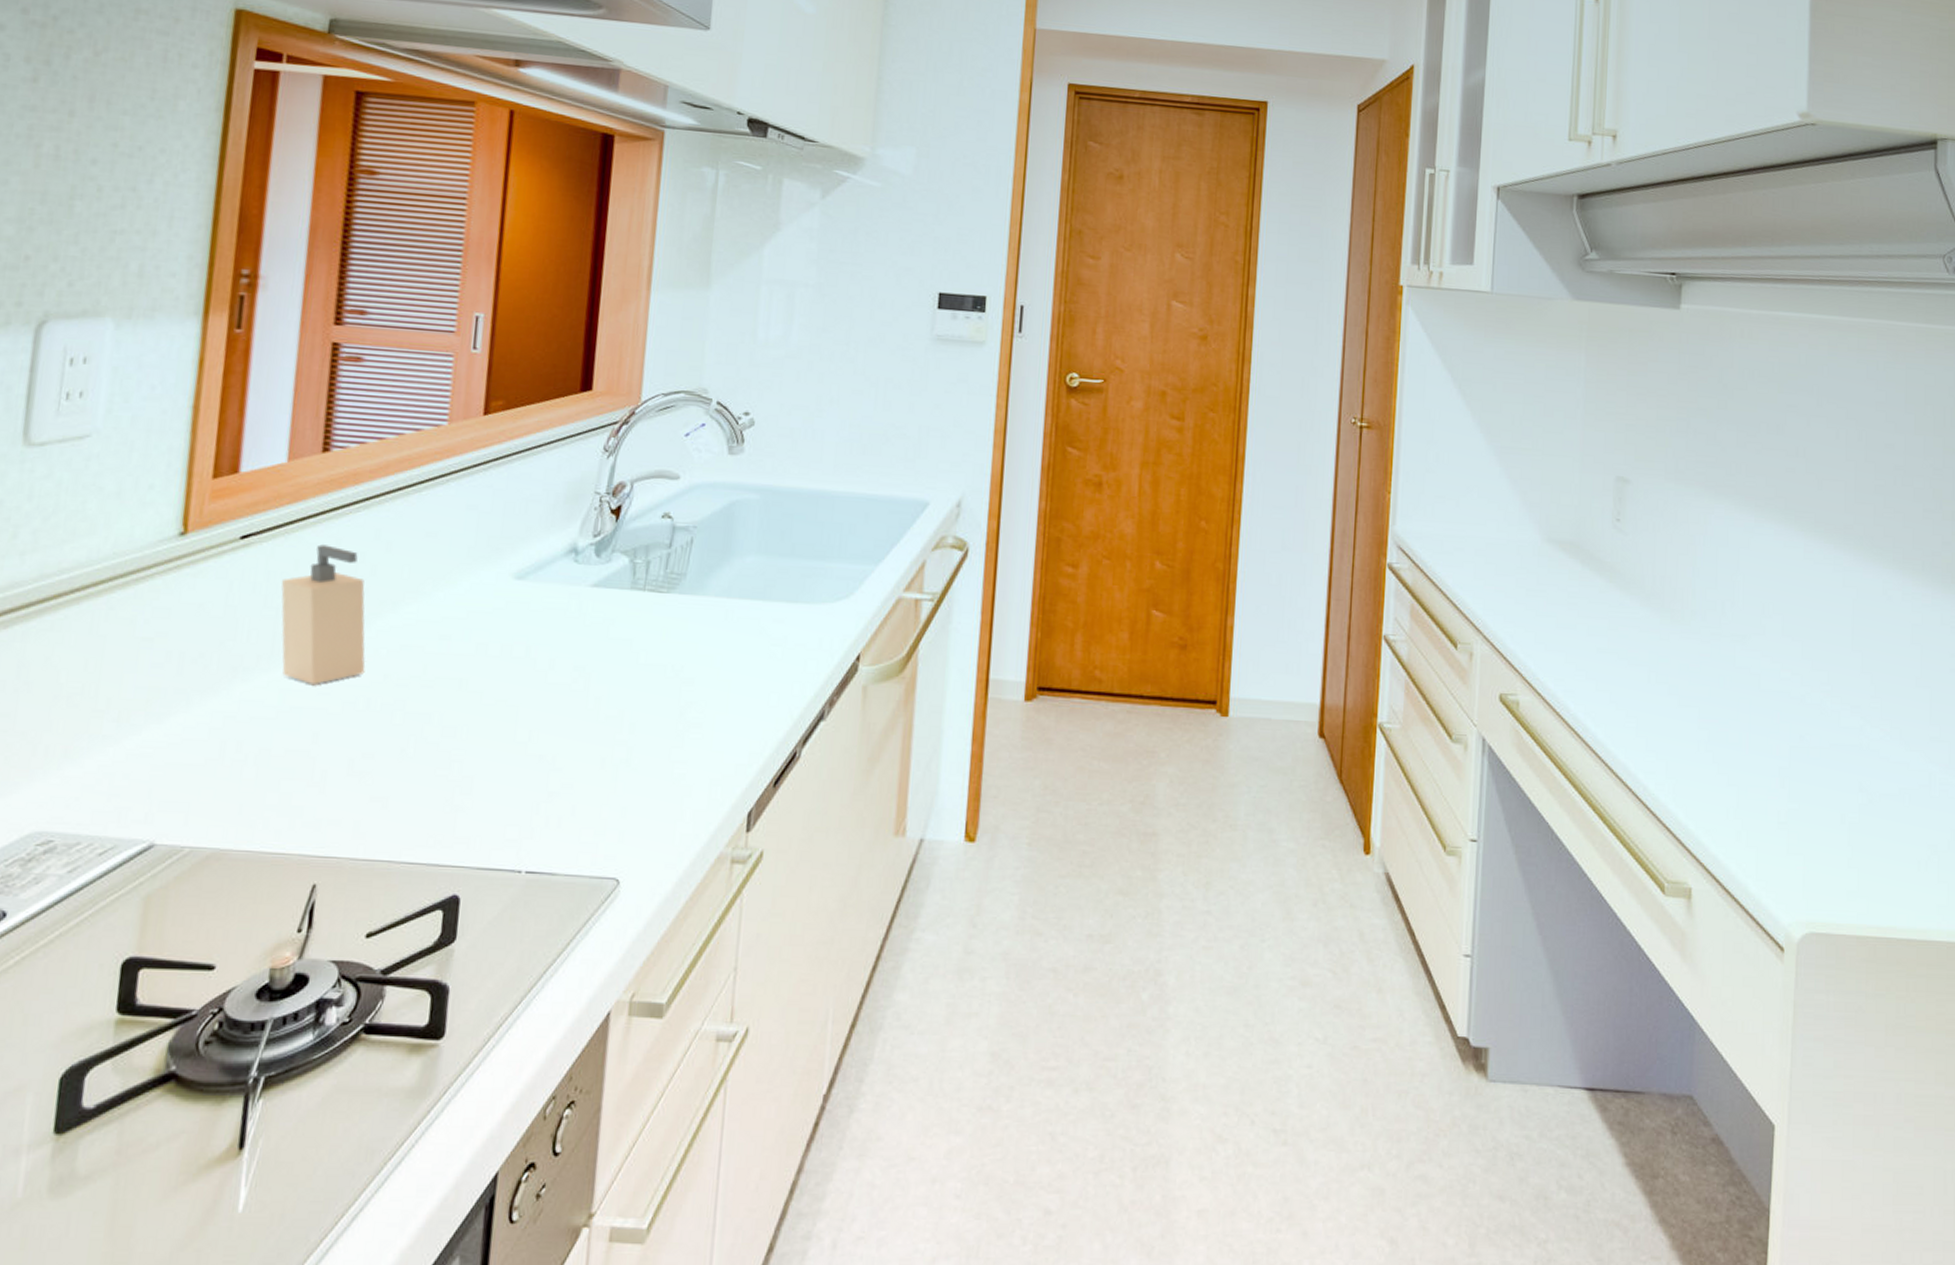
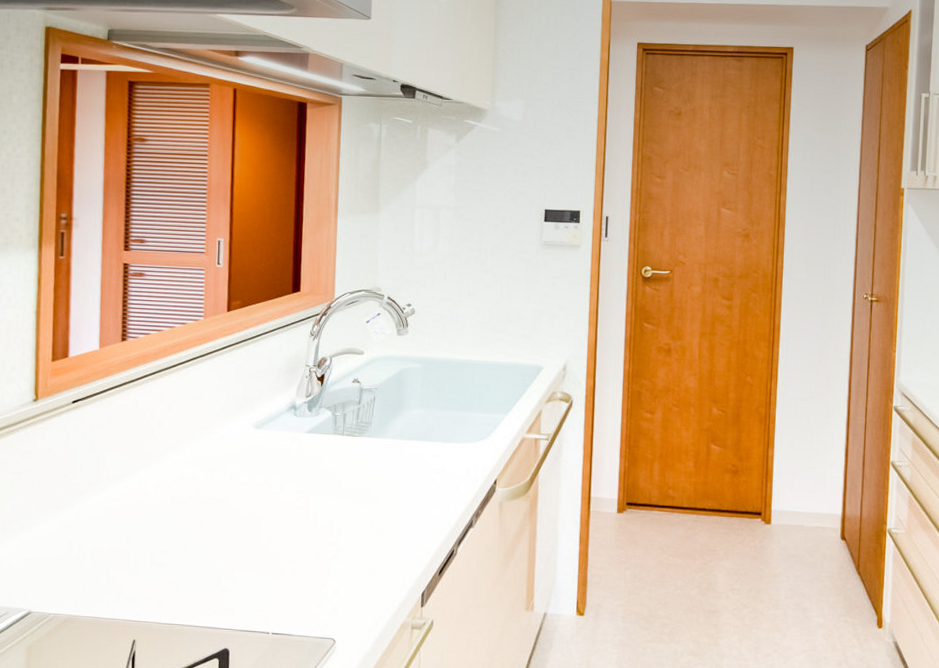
soap dispenser: present [281,544,365,684] -> none [101,406,159,503]

